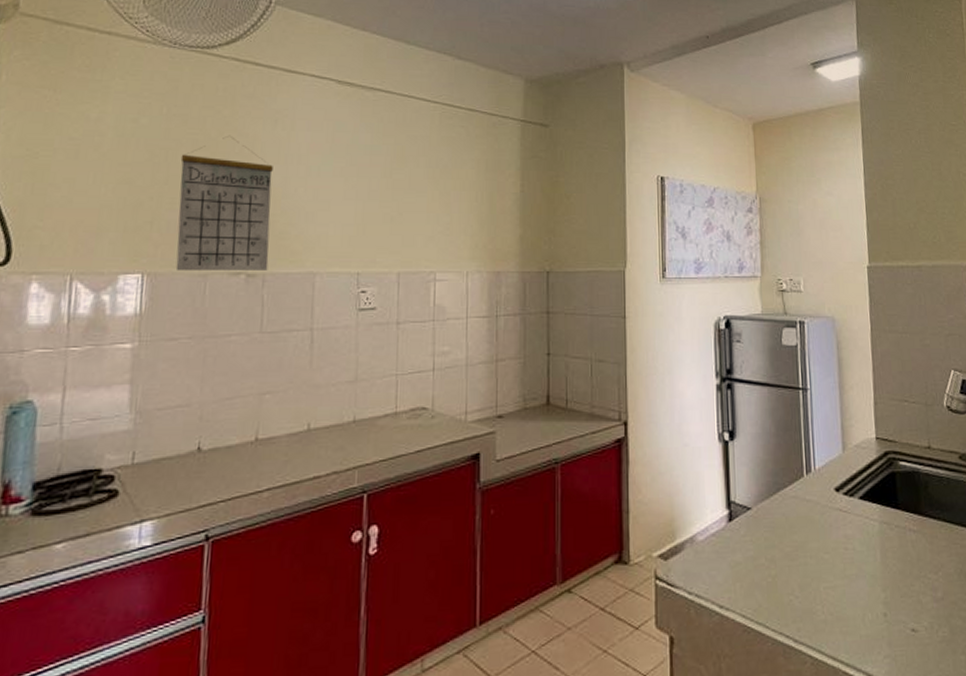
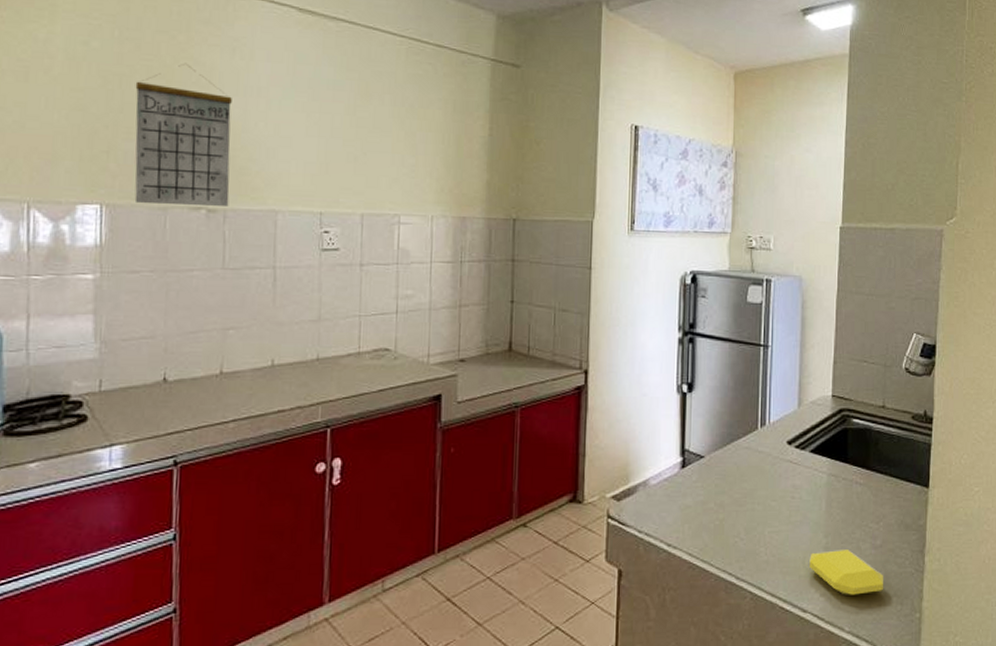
soap bar: none [869,604,950,656] -> present [809,550,883,595]

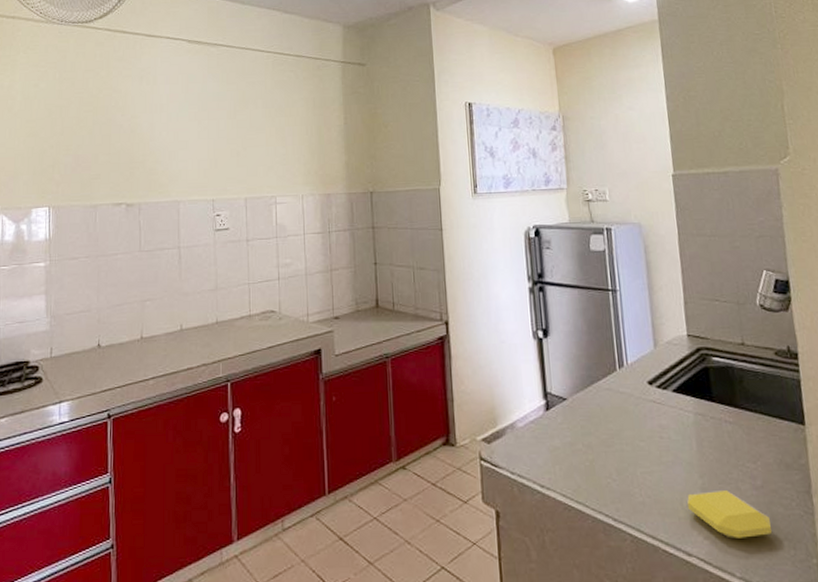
calendar: present [134,63,232,208] -> none [71,92,143,204]

